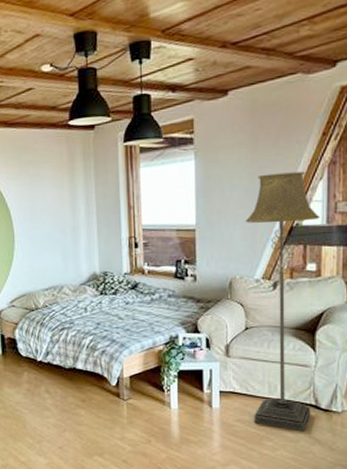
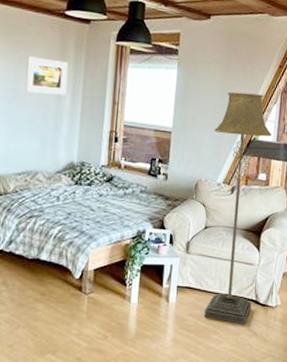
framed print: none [39,173,80,210] -> present [25,56,69,95]

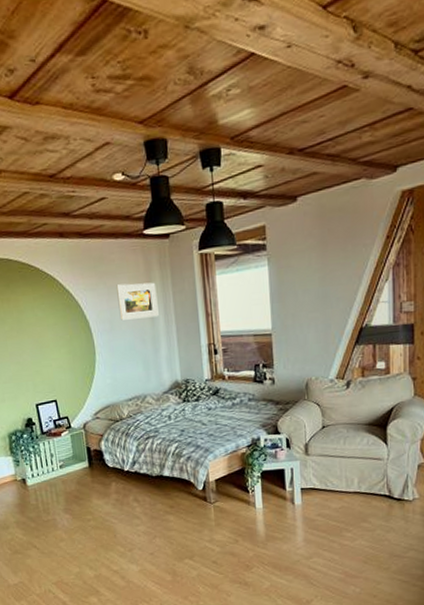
floor lamp: present [204,91,272,325] -> none [319,274,387,521]

